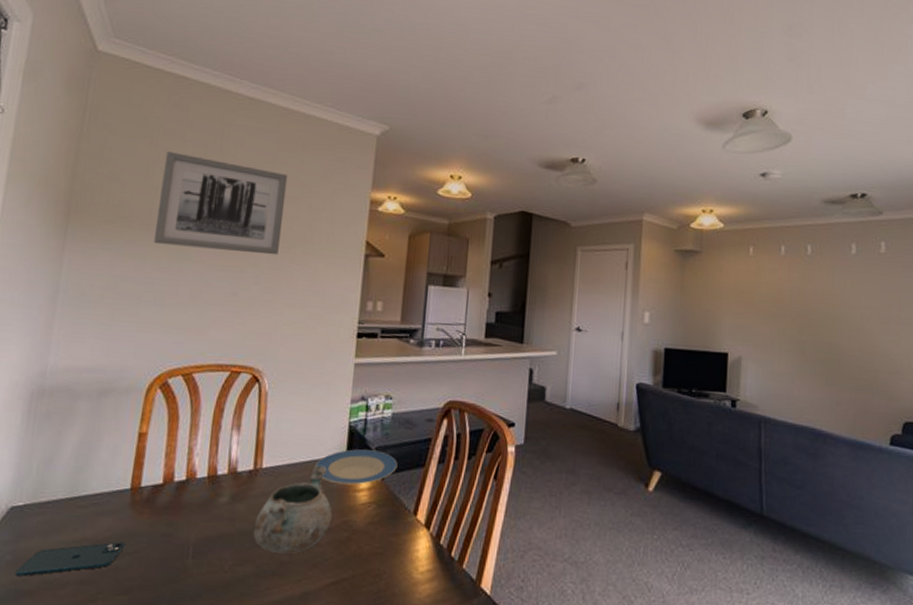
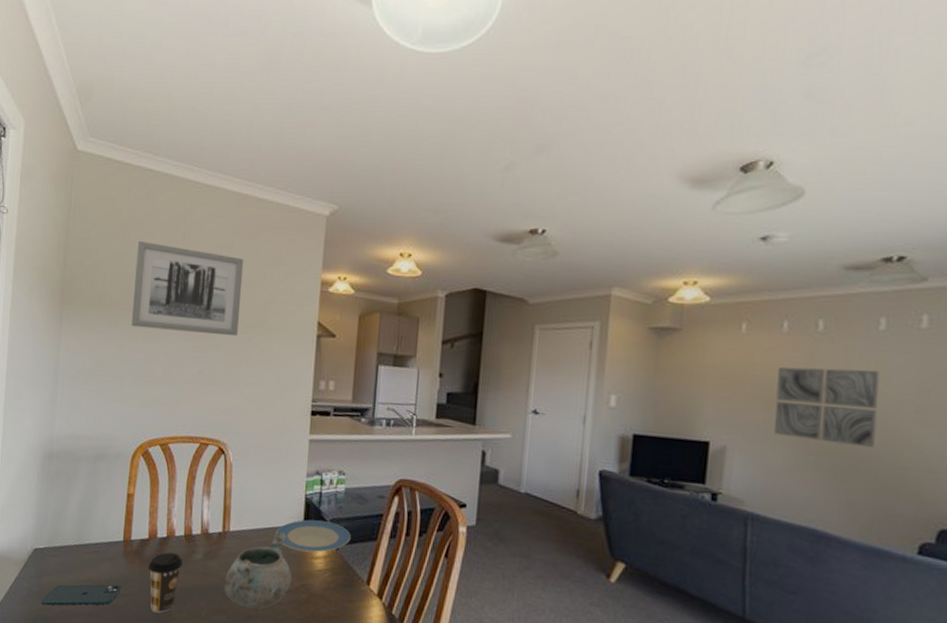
coffee cup: none [161,498,204,571] -> present [148,552,183,613]
wall art: none [778,285,855,355] -> present [774,367,880,448]

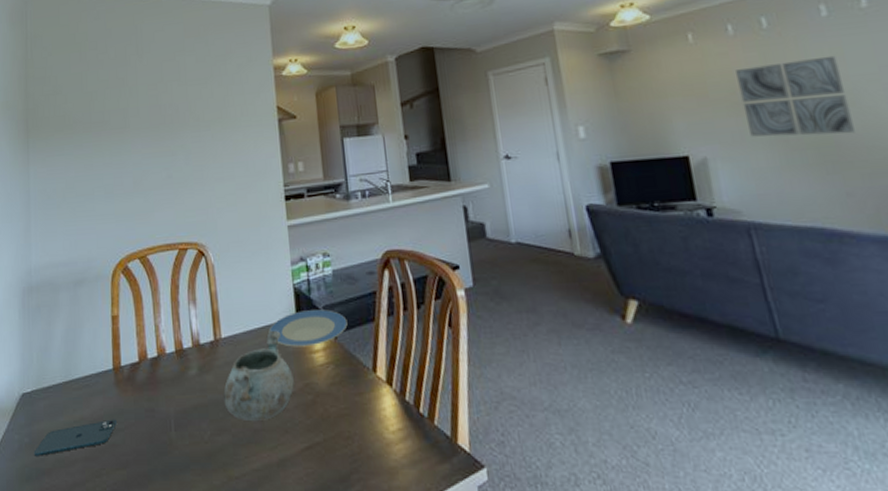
wall art: present [131,241,244,337] -> none [94,58,201,144]
coffee cup: present [148,552,183,613] -> none [142,373,177,444]

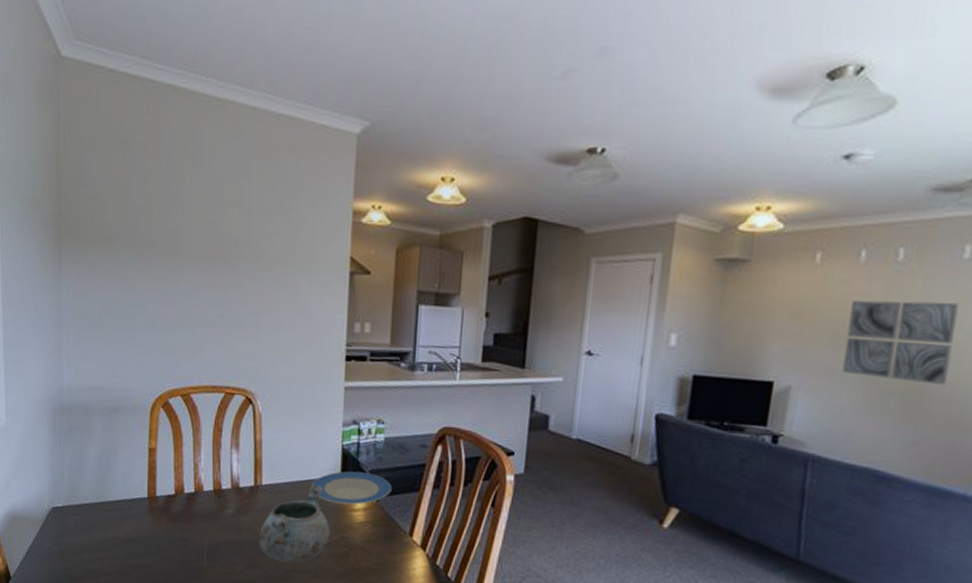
smartphone: present [33,419,117,456] -> none [64,542,149,565]

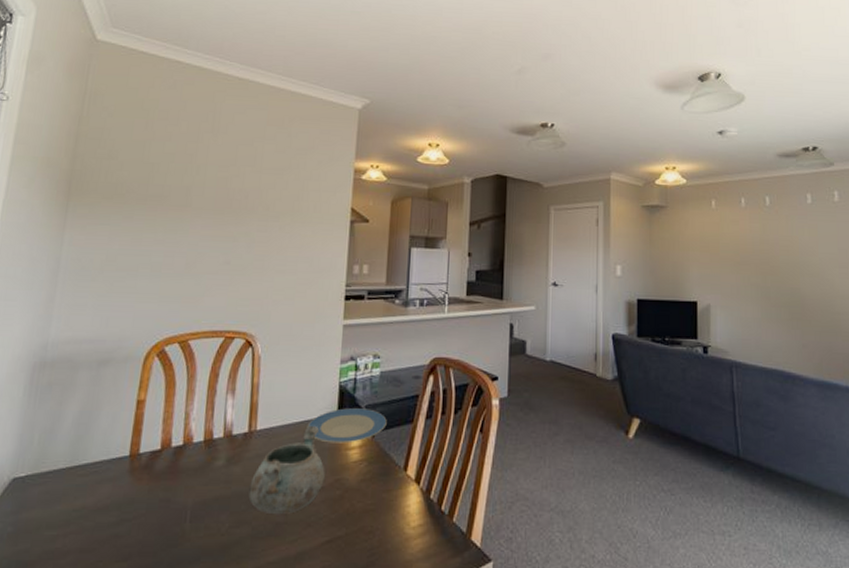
wall art: present [842,300,959,386] -> none [742,235,817,299]

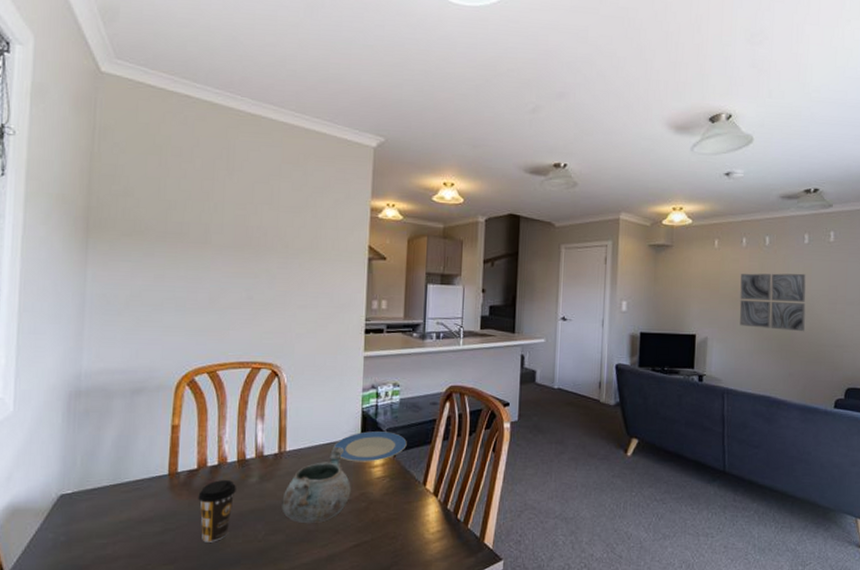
coffee cup: none [159,463,201,536] -> present [198,480,236,542]
wall art: none [742,235,817,299] -> present [739,273,806,332]

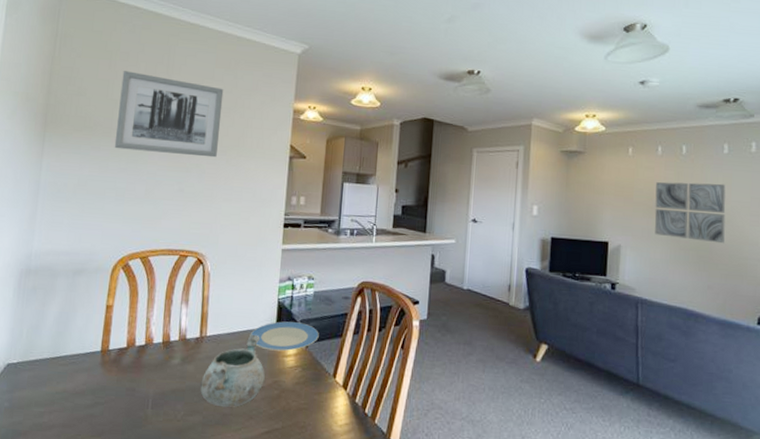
wall art: none [170,168,293,262] -> present [114,71,224,158]
coffee cup: present [198,480,236,542] -> none [126,359,160,419]

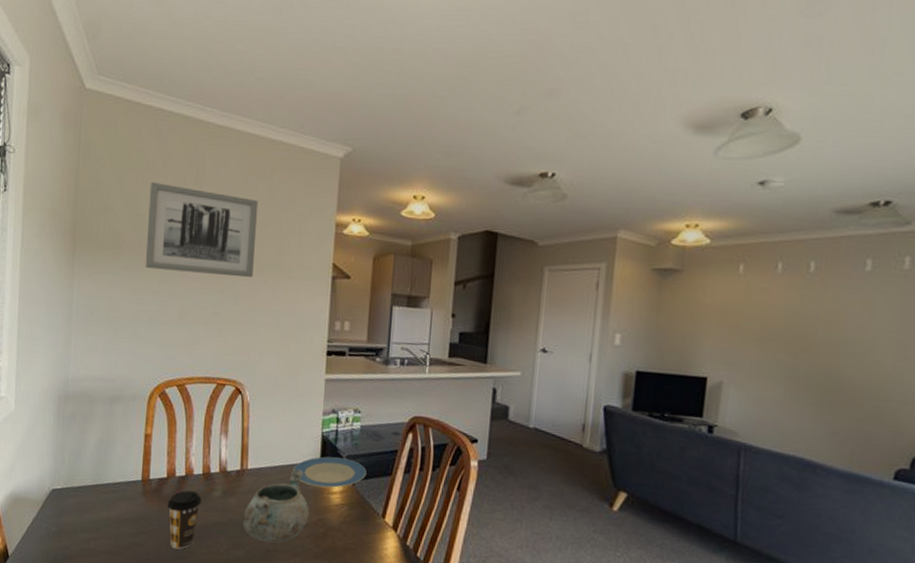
coffee cup: none [126,359,160,419] -> present [167,490,201,550]
wall art: present [654,182,726,244] -> none [767,306,865,382]

